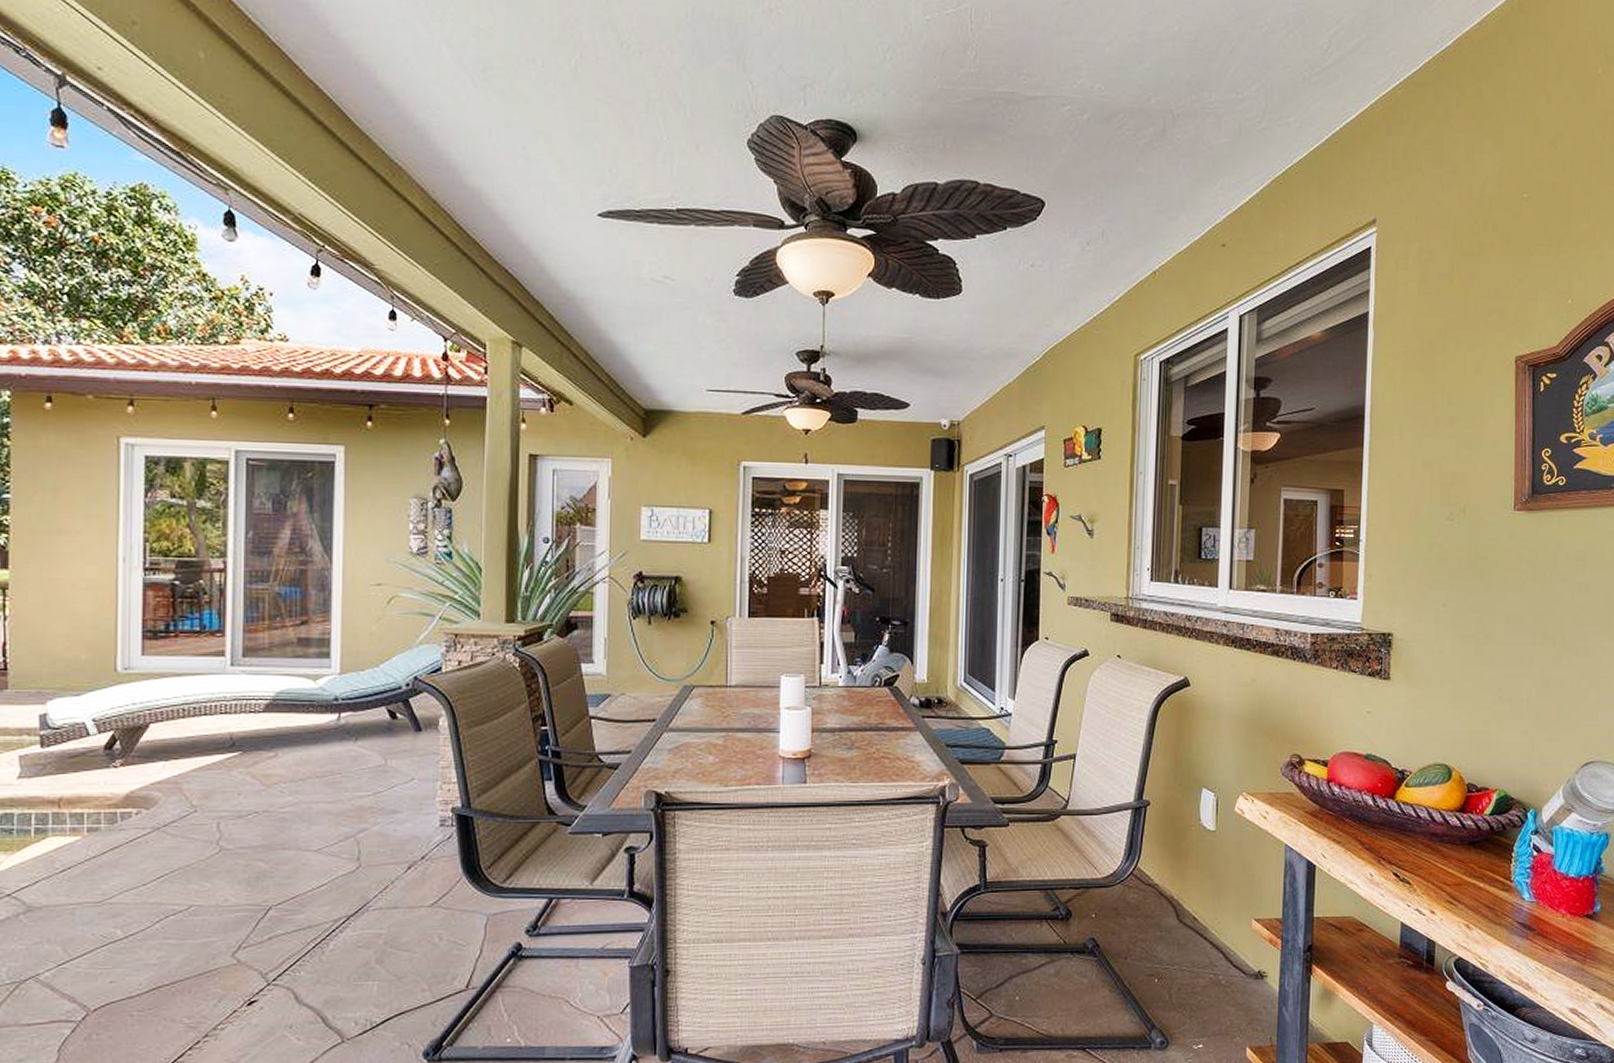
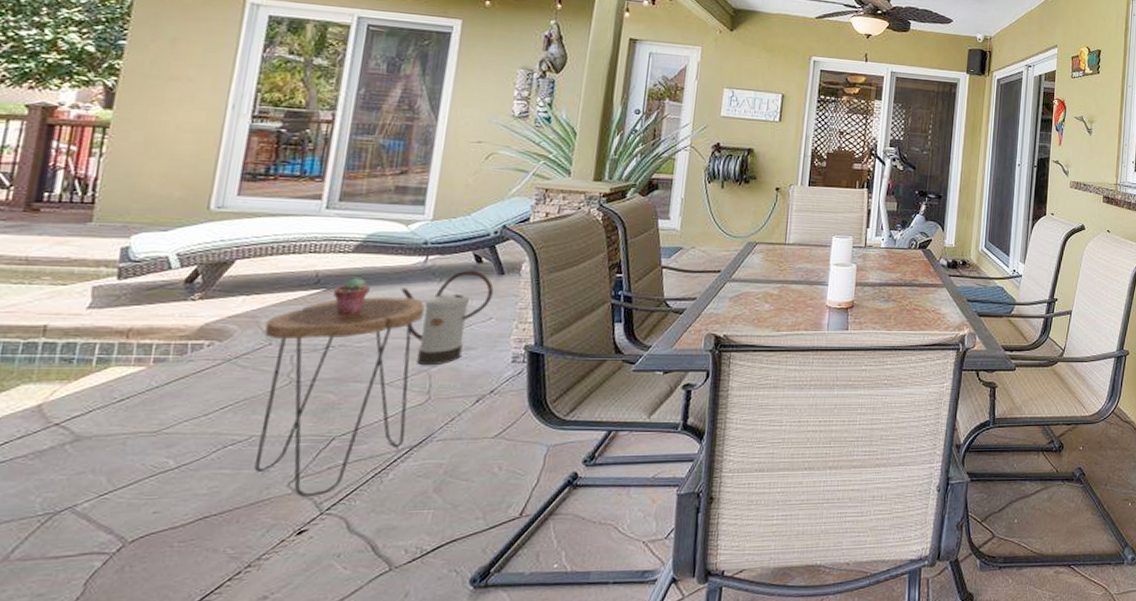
side table: none [188,759,343,968] -> present [253,297,425,498]
potted succulent: none [251,739,286,778] -> present [333,278,370,314]
watering can: none [317,728,412,831] -> present [401,271,494,366]

